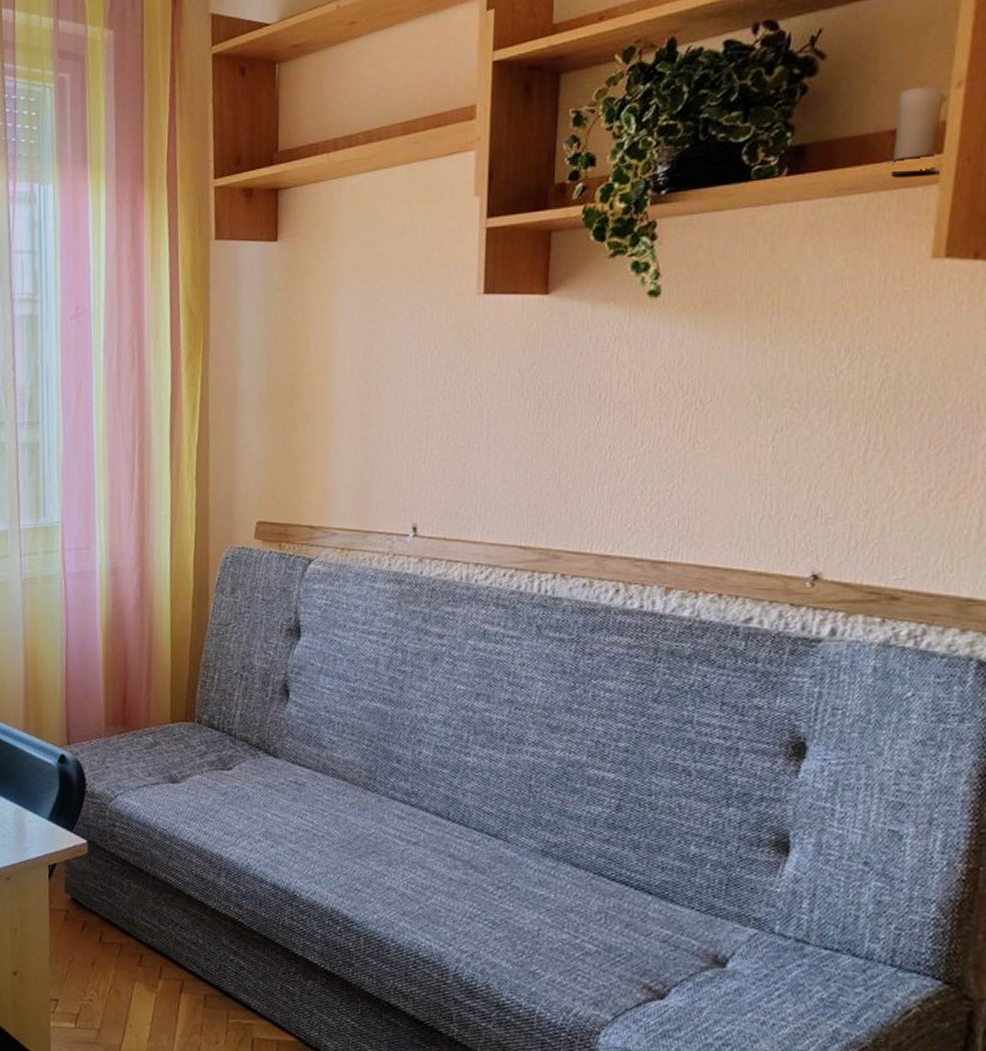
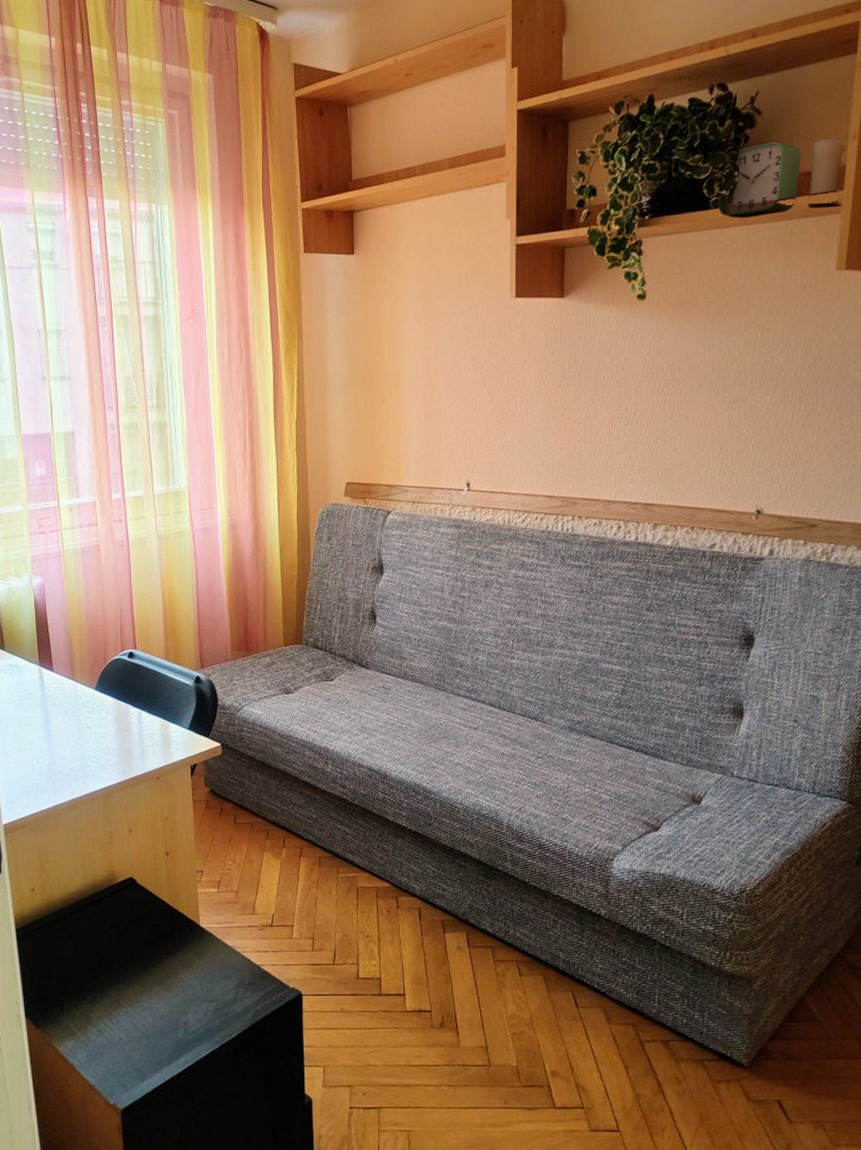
alarm clock: none [763,92,881,193] -> present [718,141,801,219]

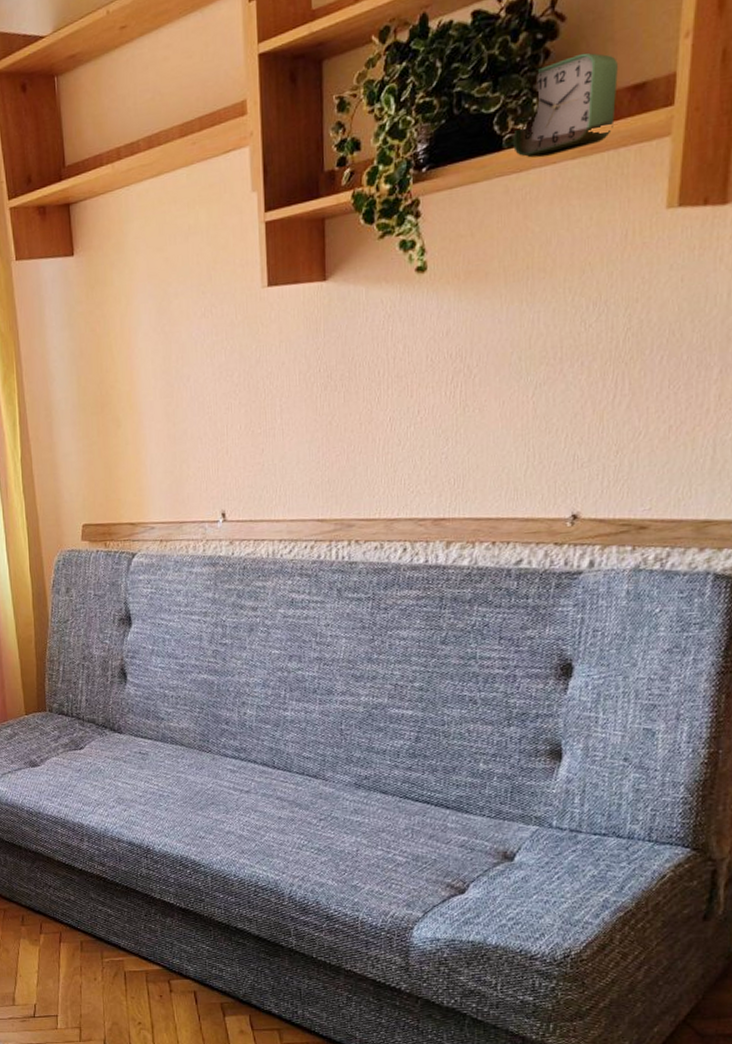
candle: present [807,137,846,208] -> none [627,38,676,134]

